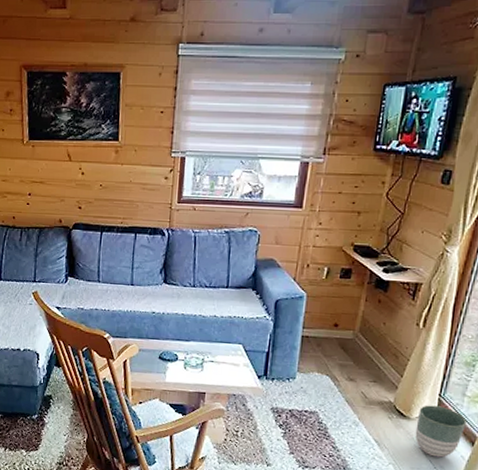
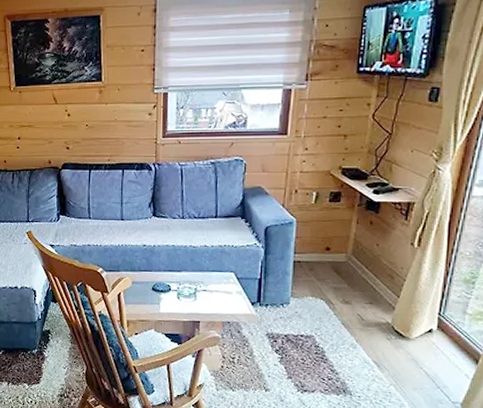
planter: present [415,405,467,458] -> none [415,324,469,377]

